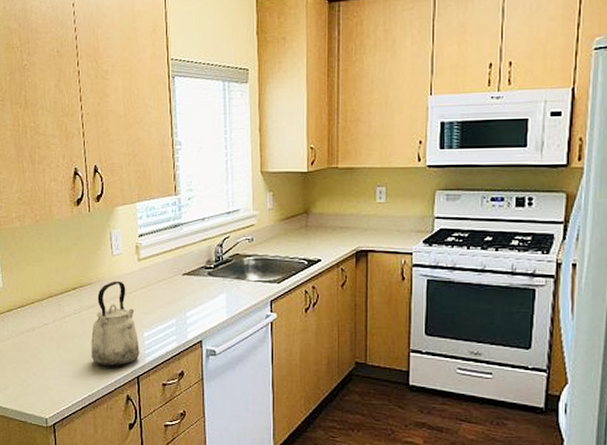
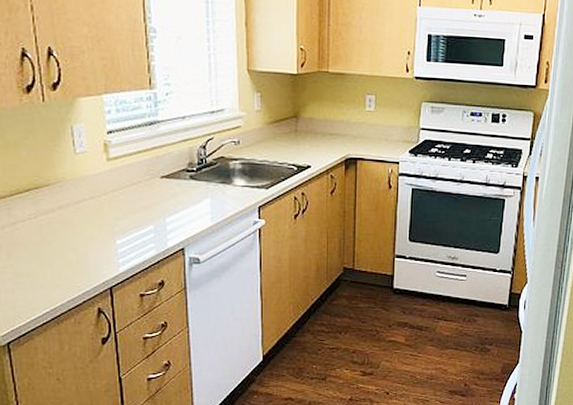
kettle: present [91,280,140,367] -> none [51,182,112,278]

